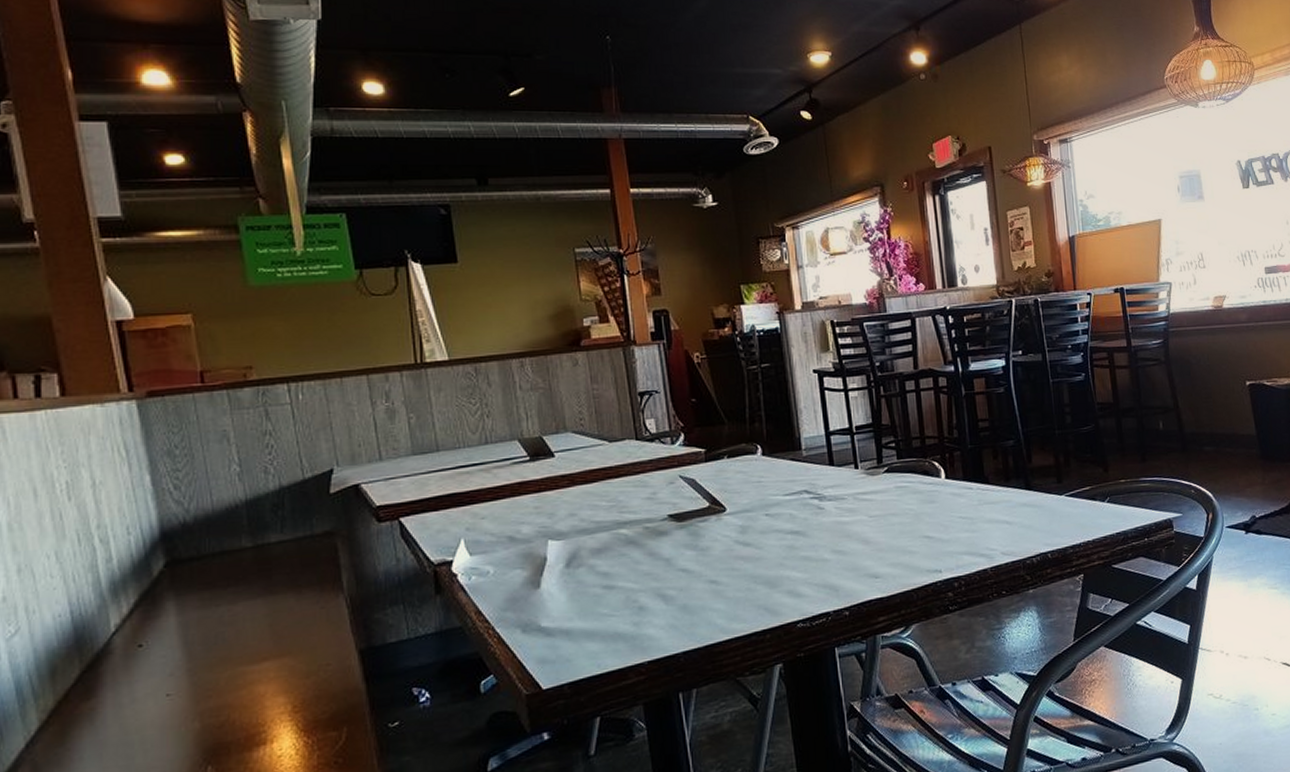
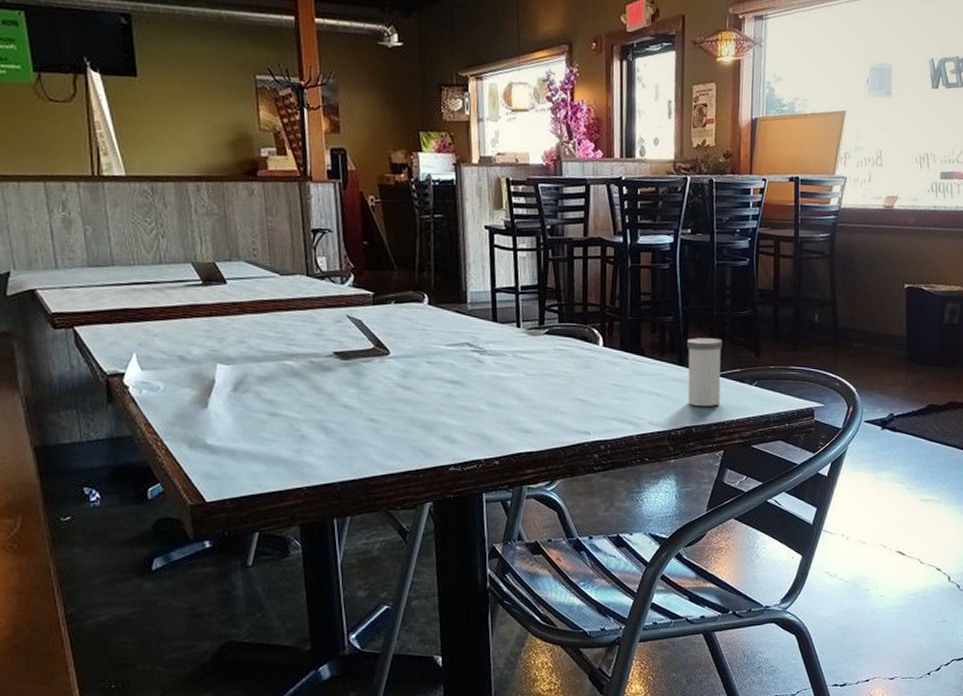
salt shaker: none [1032,458,1073,531] -> present [687,338,723,407]

